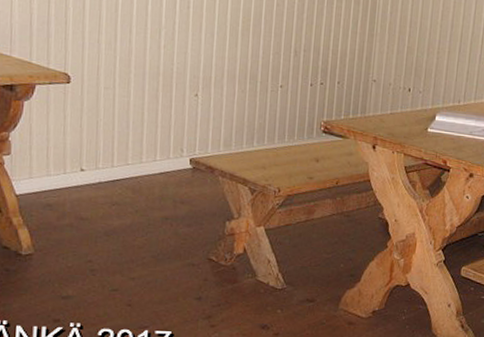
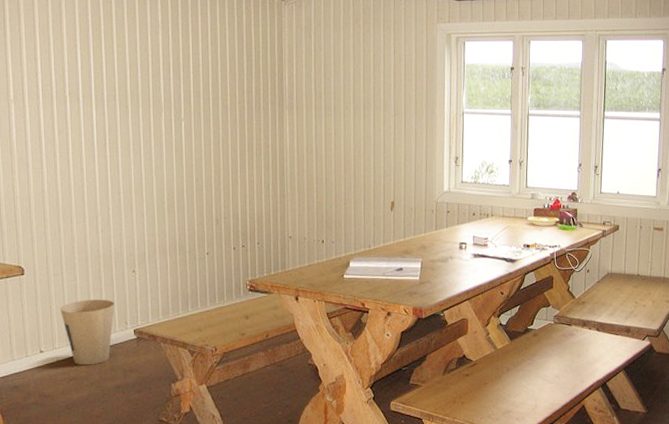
trash can: none [108,119,171,192] -> present [60,299,115,366]

